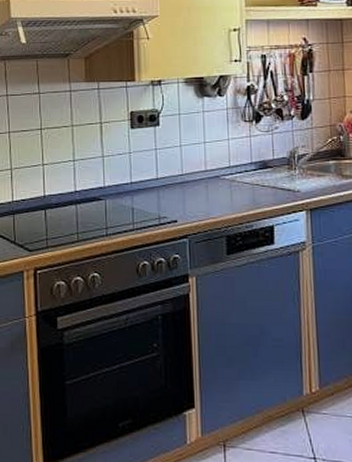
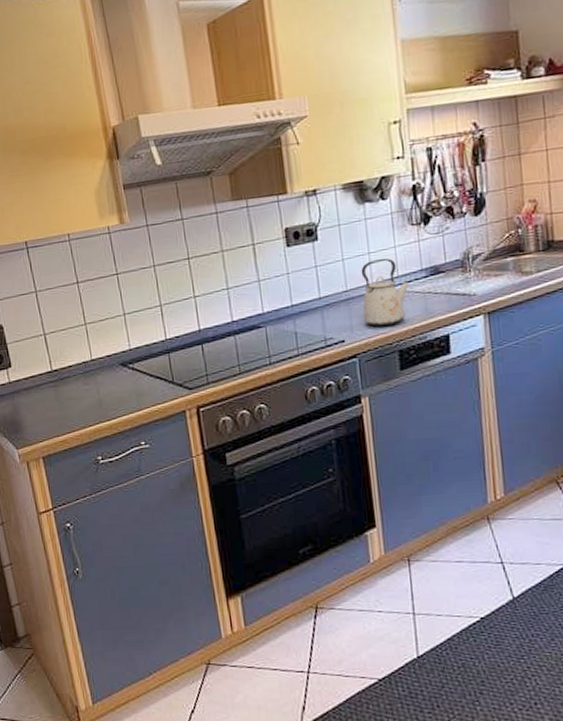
kettle: none [196,148,241,212] -> present [361,258,410,327]

